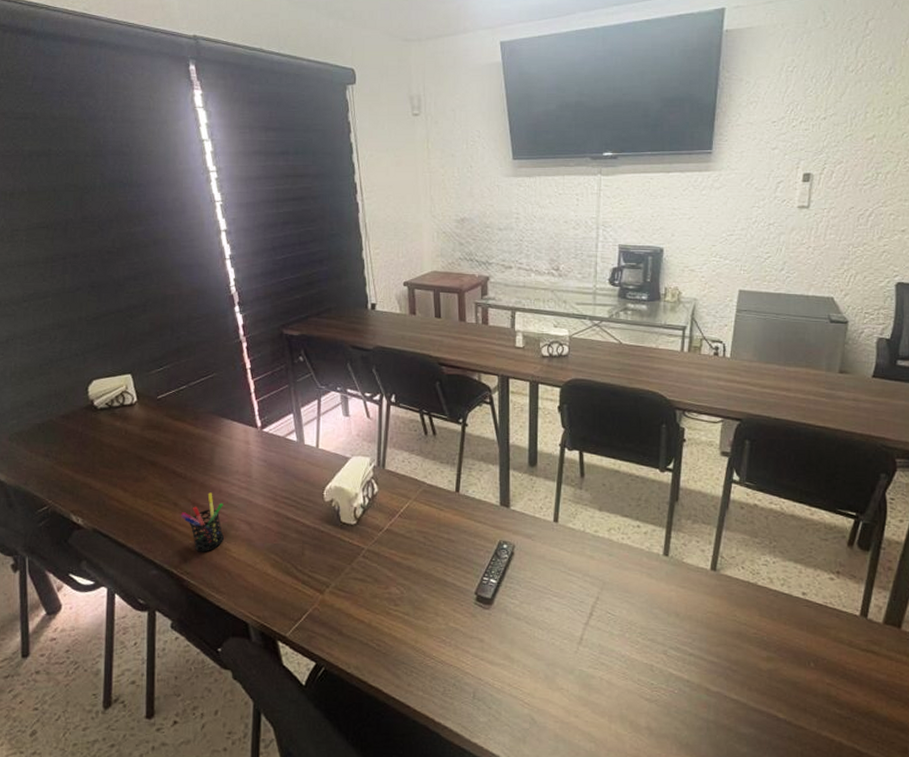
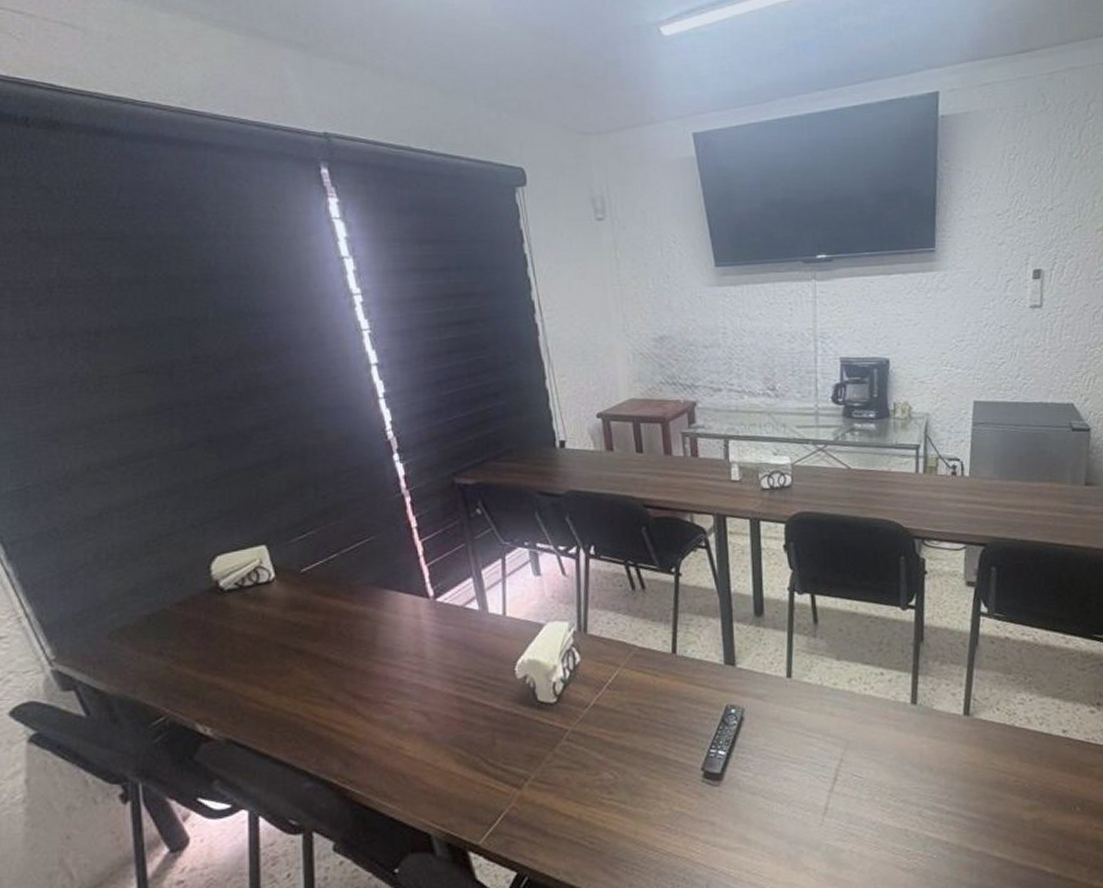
pen holder: present [181,492,224,552] -> none [339,681,394,755]

